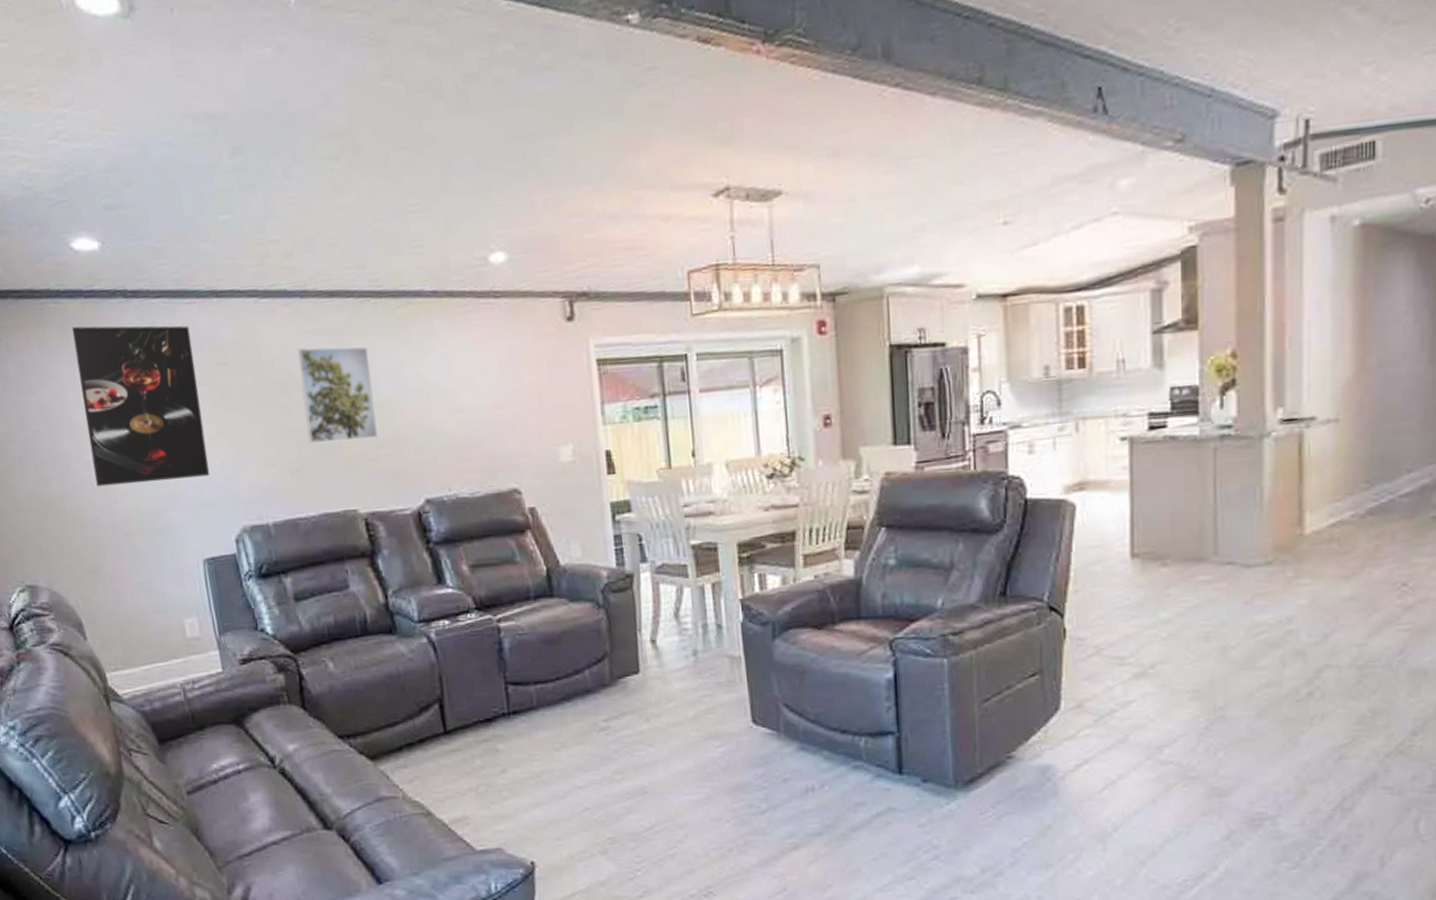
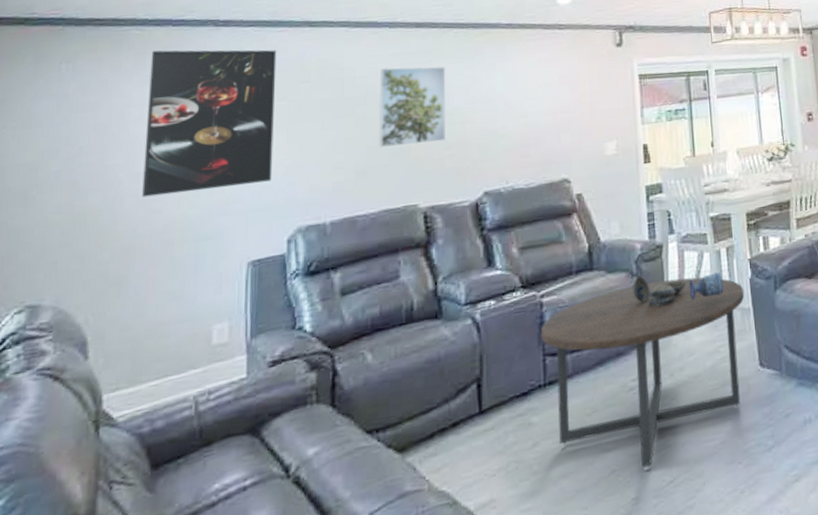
coffee table: none [500,615,735,814] -> present [540,277,745,472]
decorative bowl: none [598,609,662,645] -> present [632,276,685,308]
vase: none [666,612,708,642] -> present [689,272,723,301]

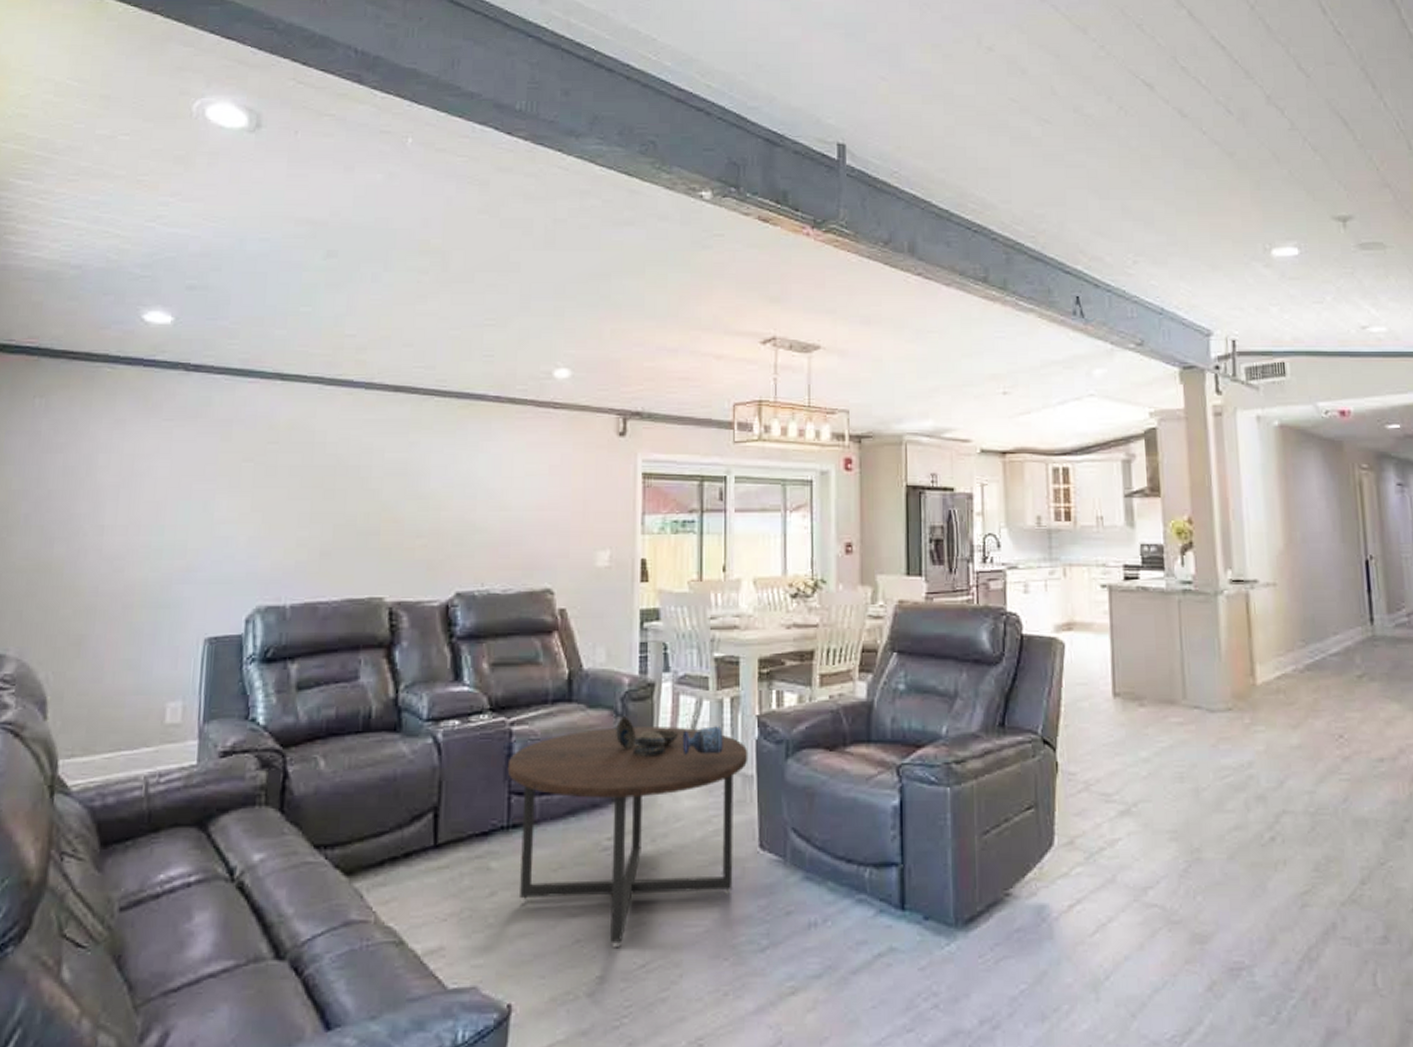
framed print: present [142,49,277,198] -> none [105,391,246,553]
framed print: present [378,66,446,147] -> none [345,436,424,528]

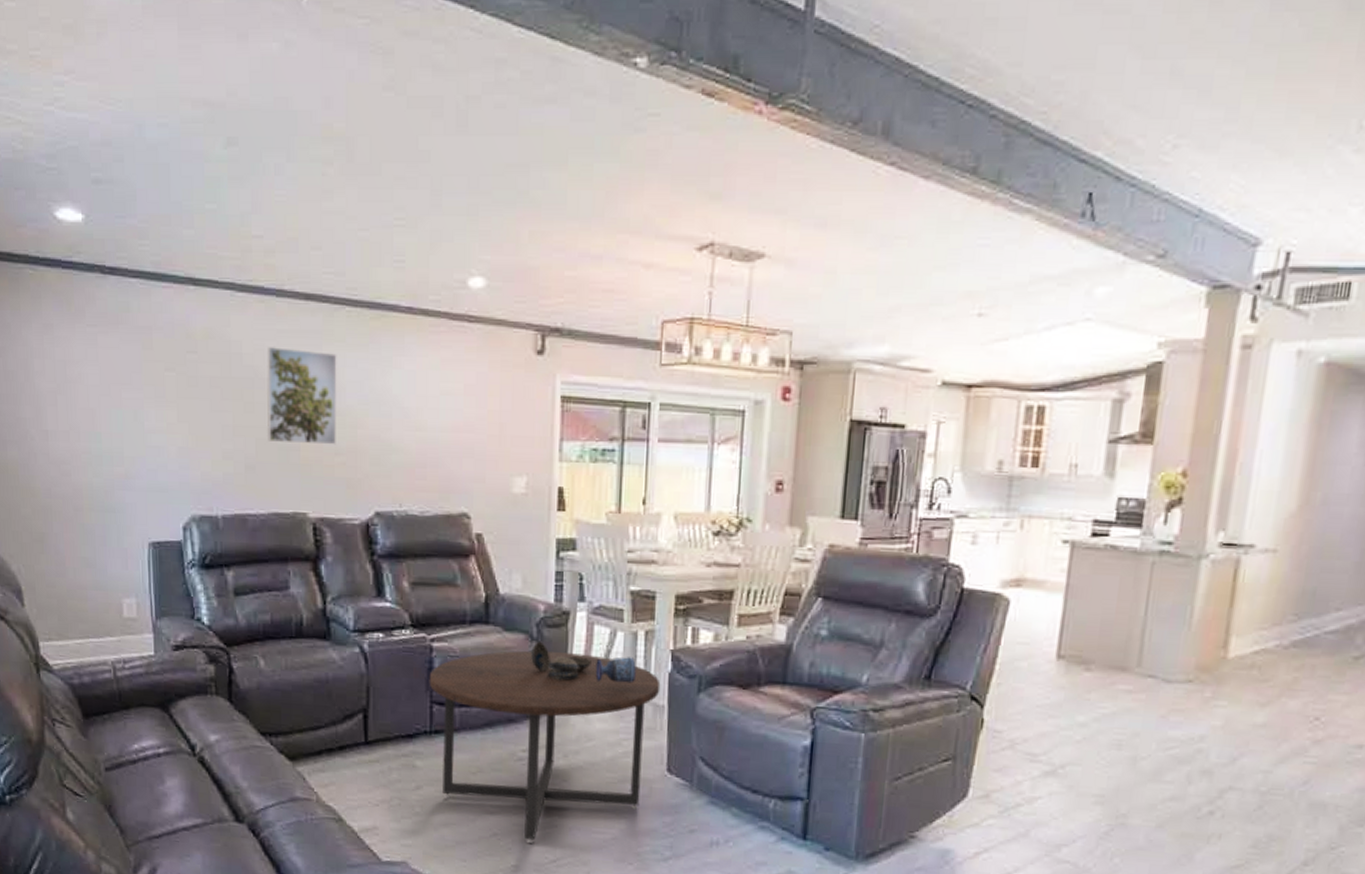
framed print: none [345,436,424,528] -> present [266,347,337,445]

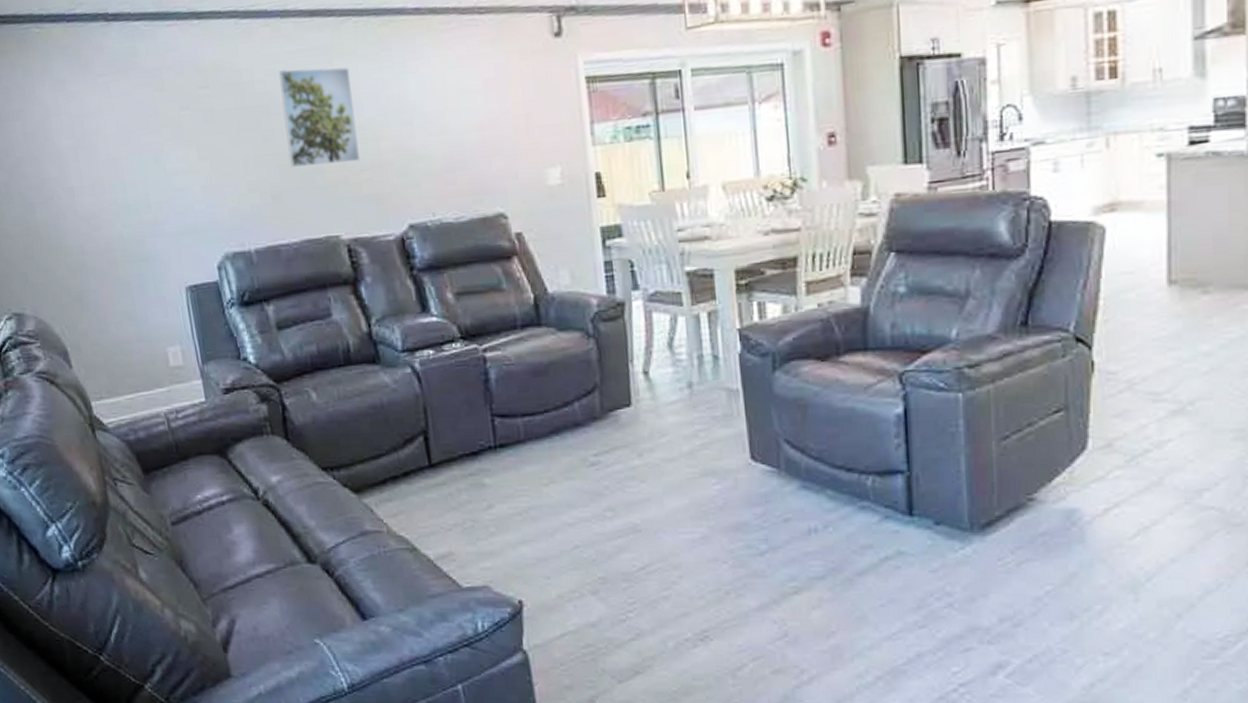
coffee table: present [429,650,661,844] -> none [486,345,732,553]
decorative bowl: present [530,642,591,681] -> none [588,338,655,376]
vase: present [595,657,636,683] -> none [659,342,704,373]

